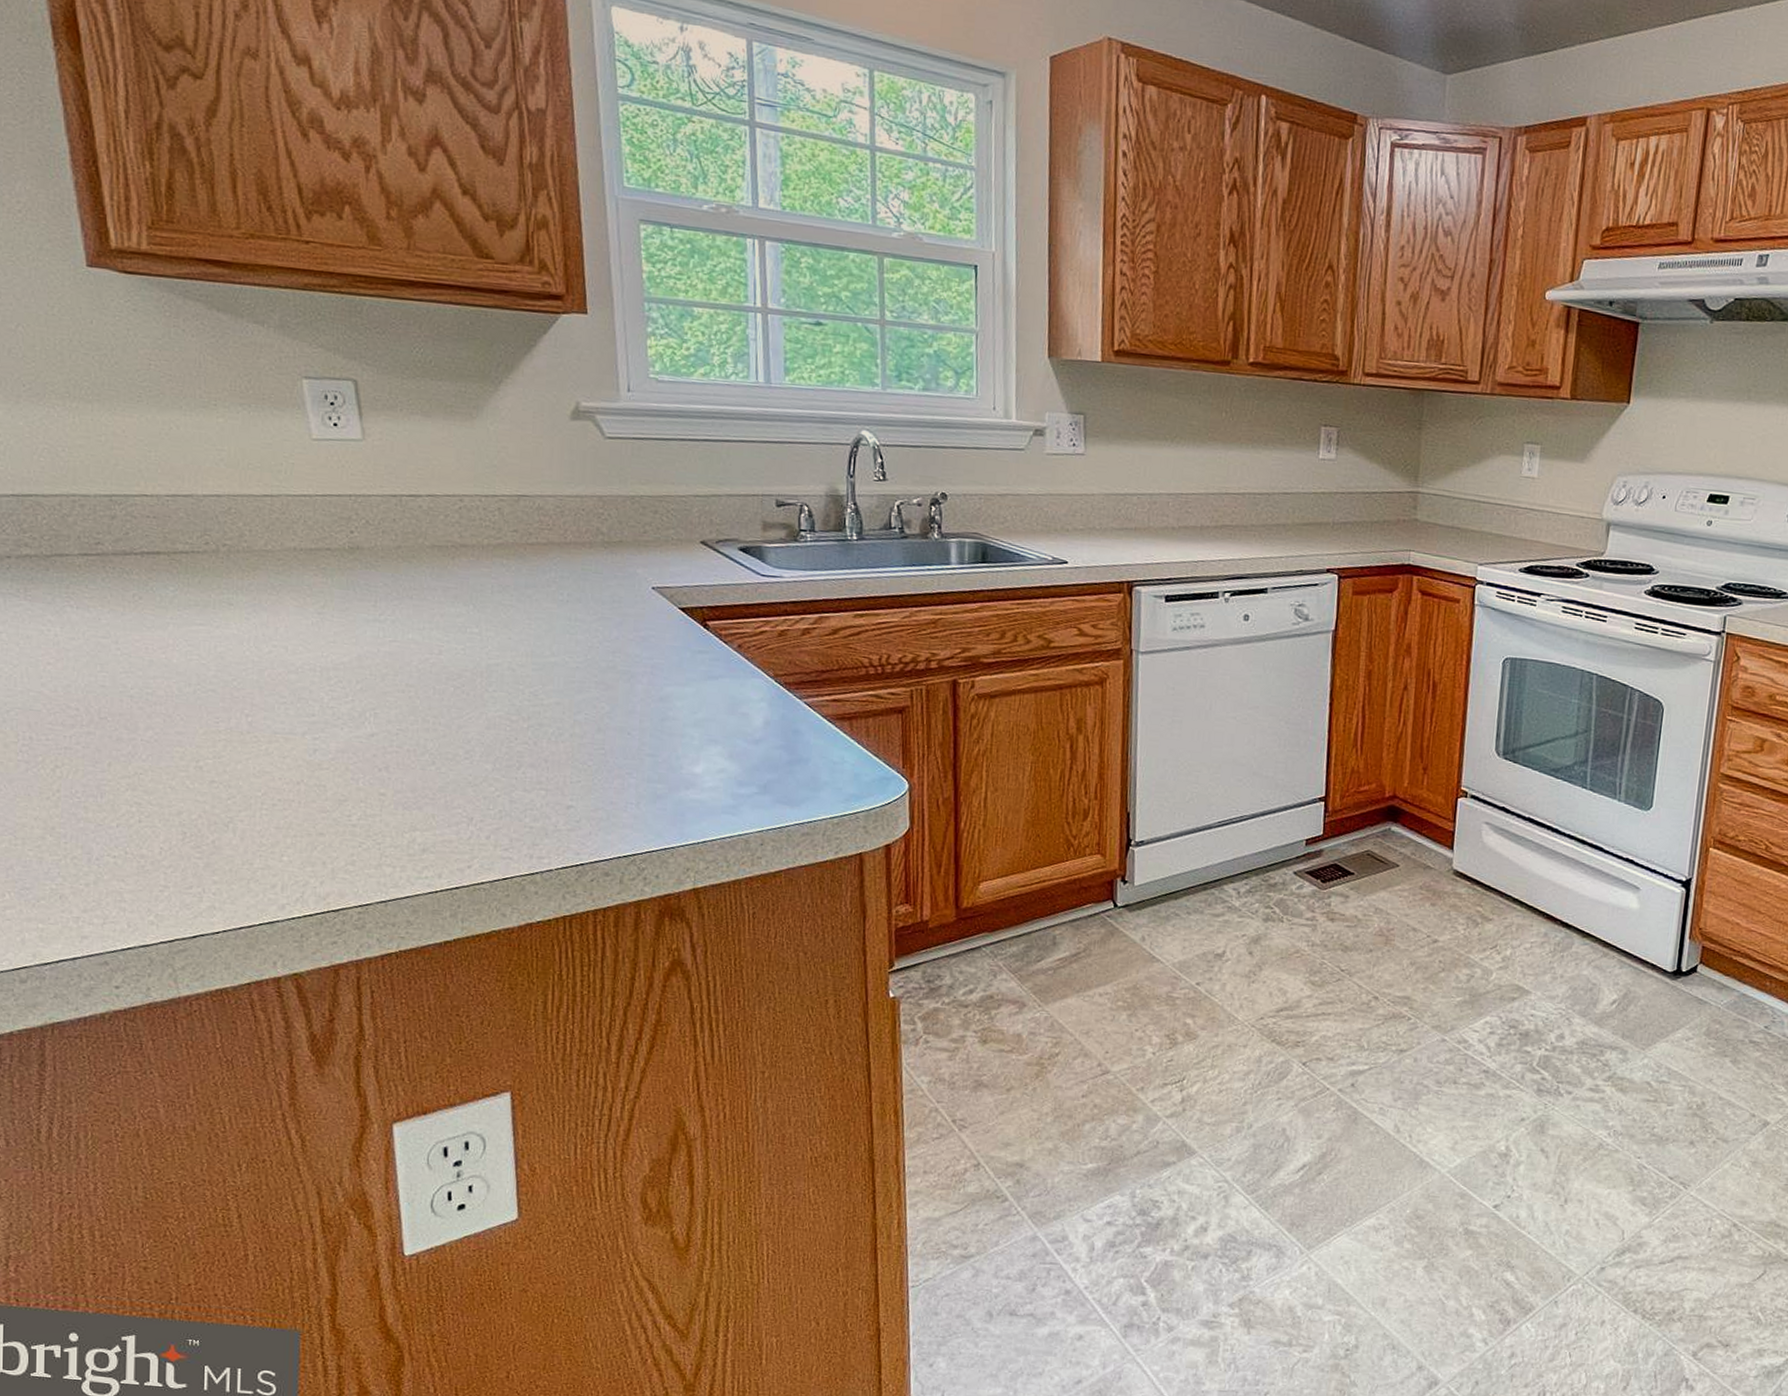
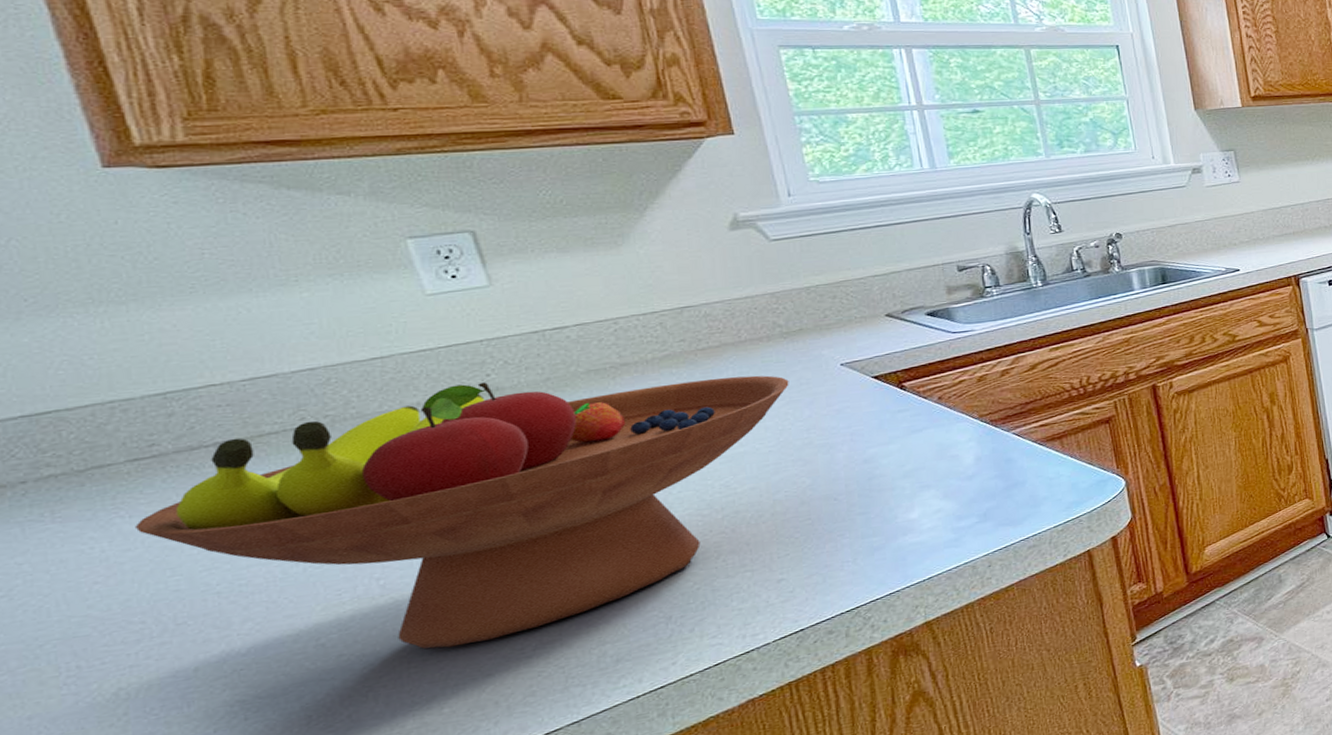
fruit bowl: none [80,536,603,800] -> present [136,375,789,649]

